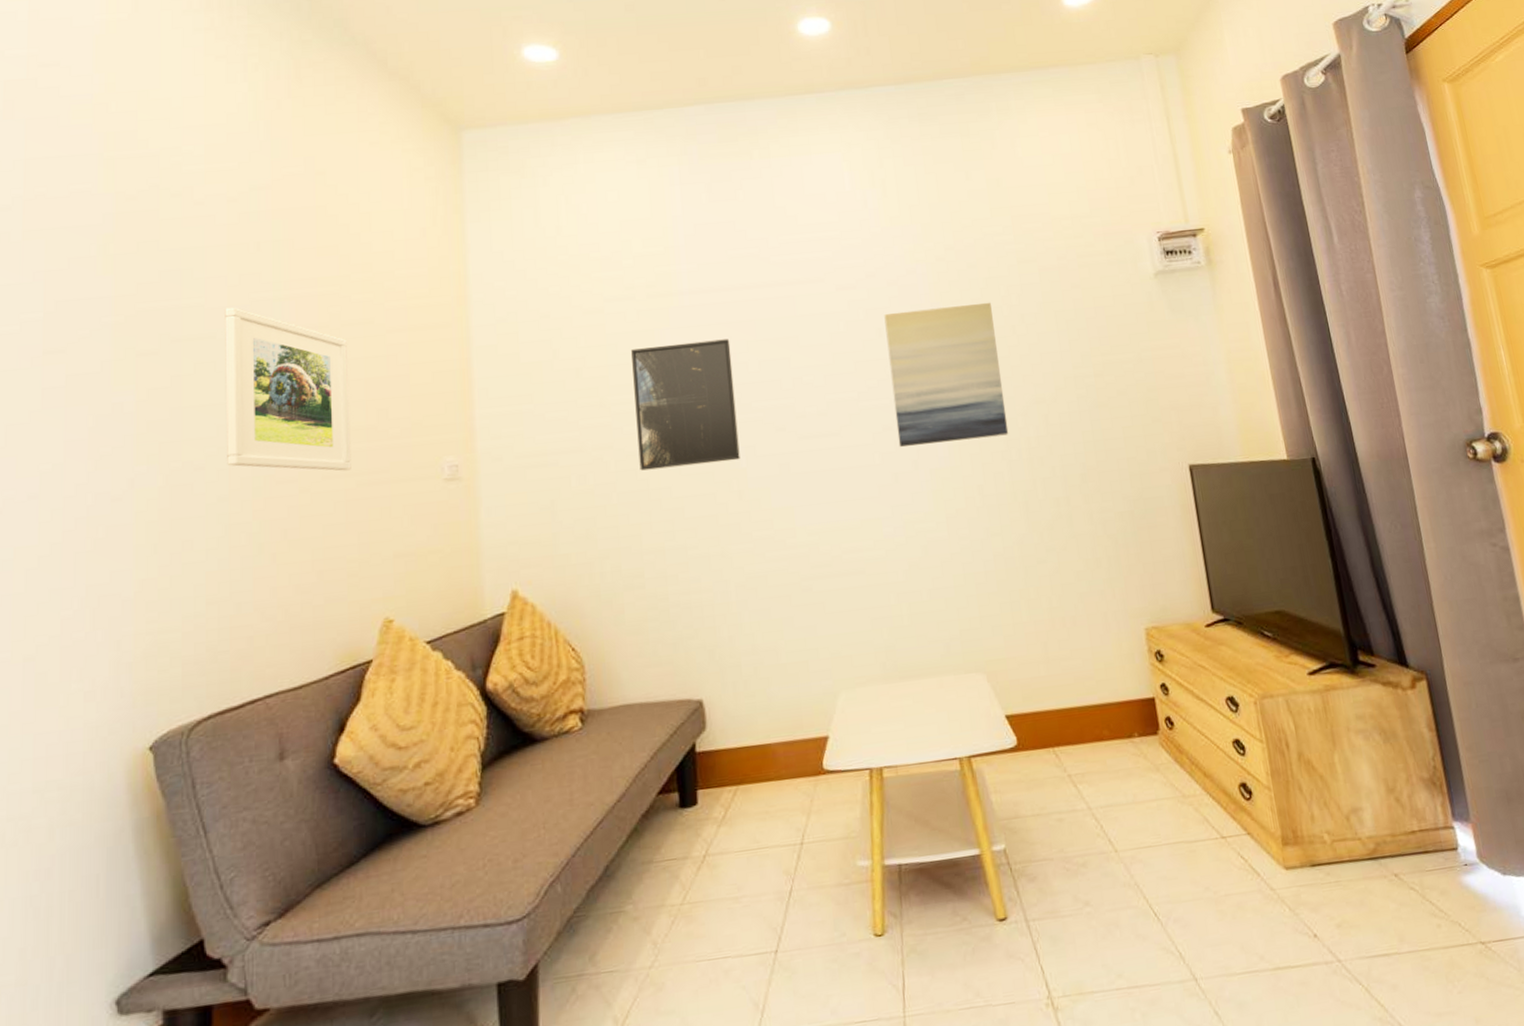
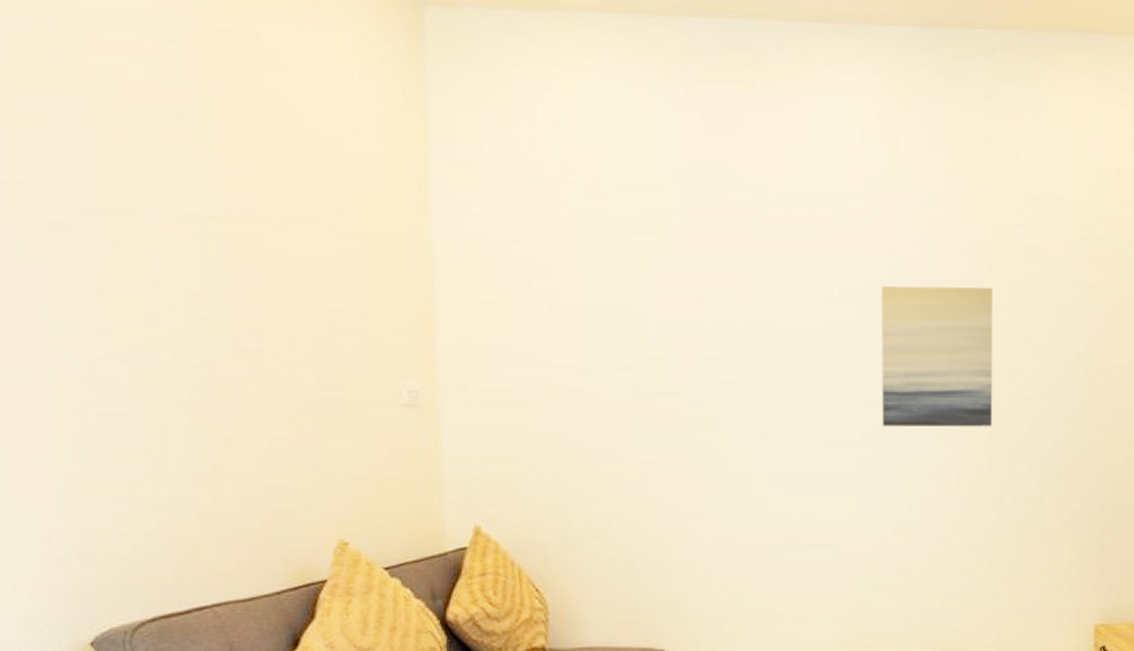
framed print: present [225,307,351,471] -> none [146,182,300,383]
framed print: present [631,339,740,471] -> none [610,289,719,421]

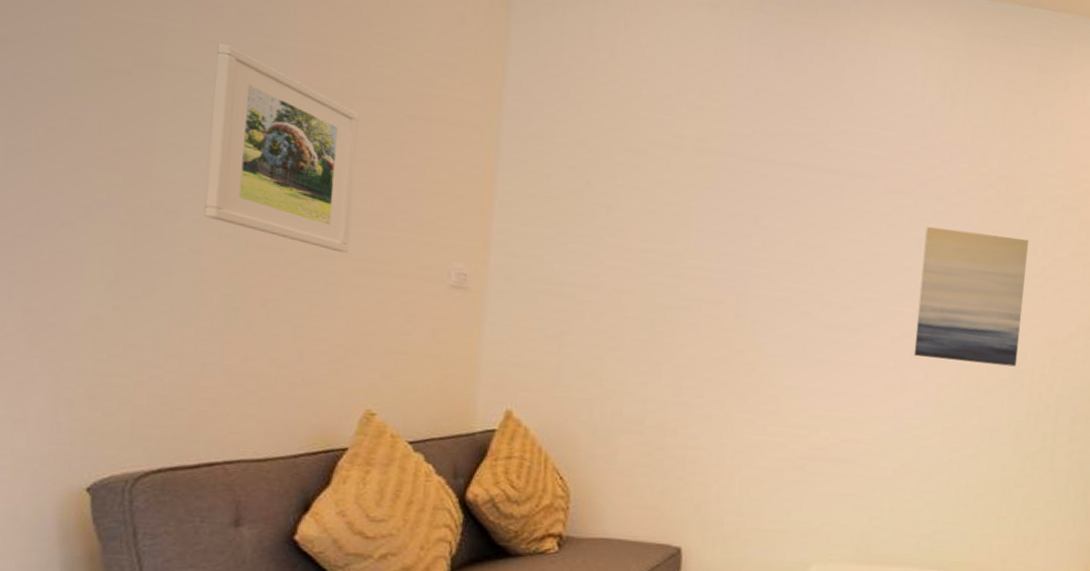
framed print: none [146,182,300,383] -> present [204,43,359,253]

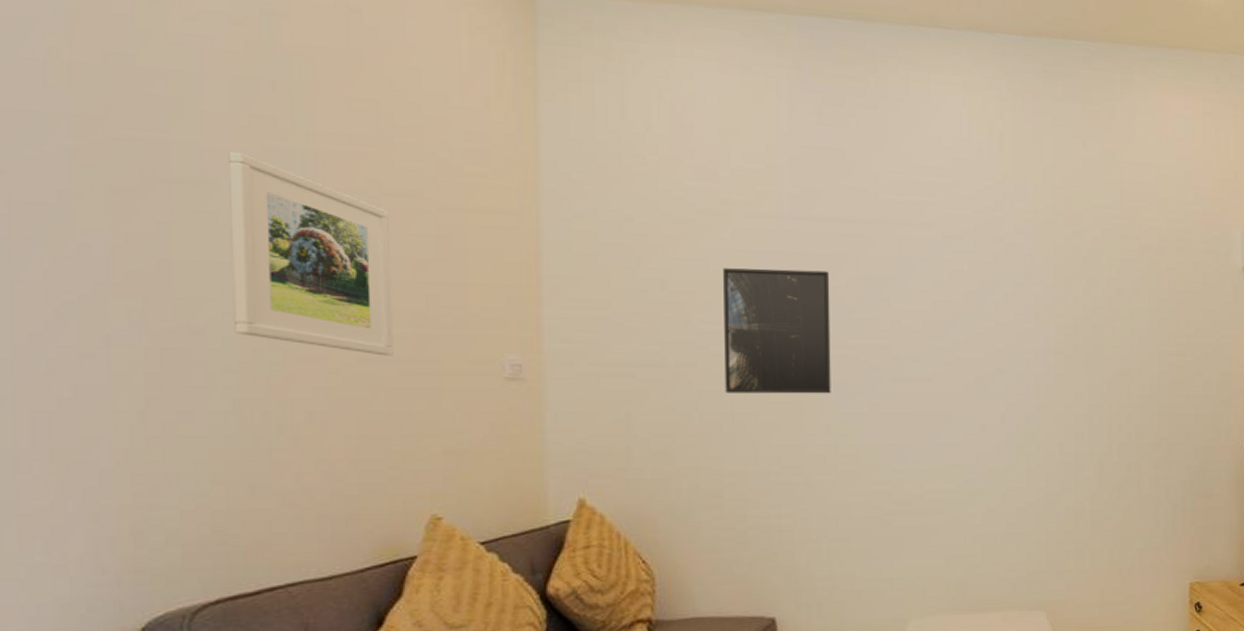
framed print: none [657,200,771,334] -> present [723,268,831,394]
wall art: present [913,227,1028,367] -> none [988,268,1093,400]

